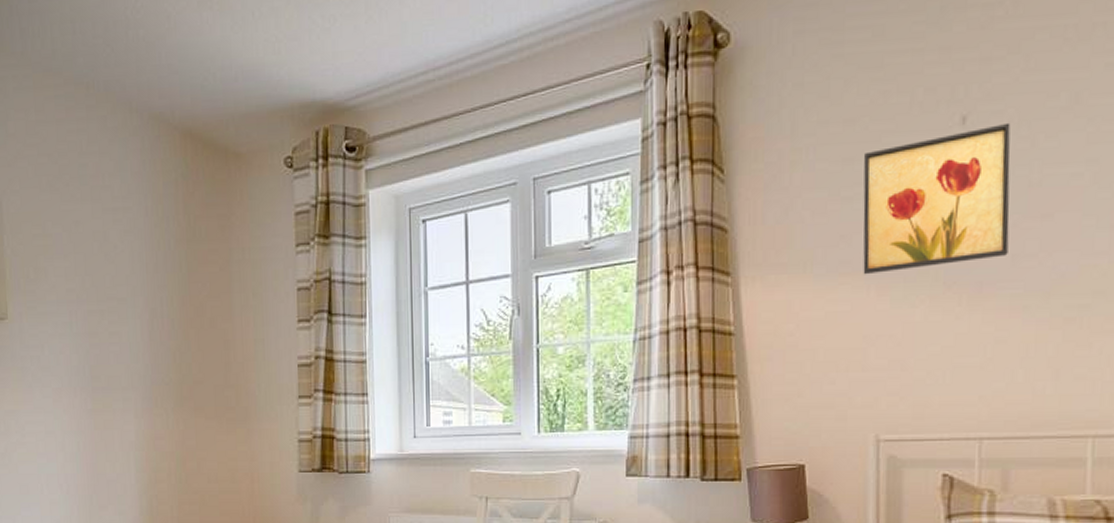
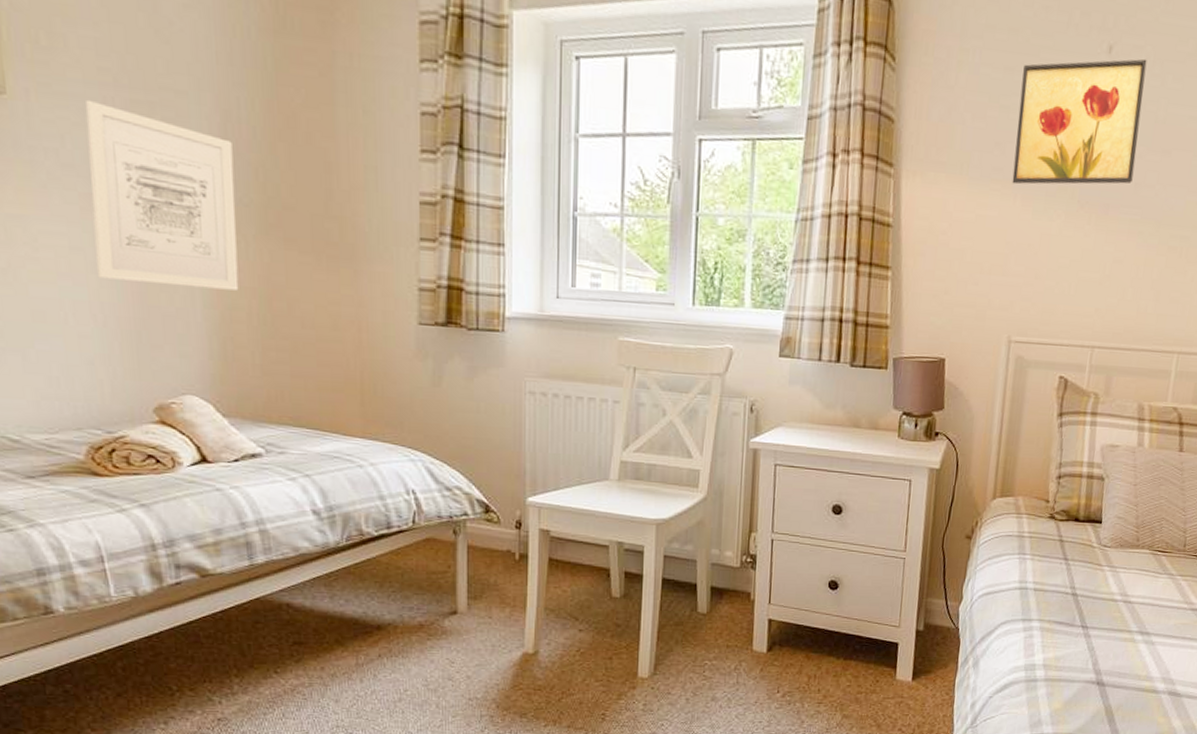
wall art: none [58,315,162,456] -> present [85,99,239,291]

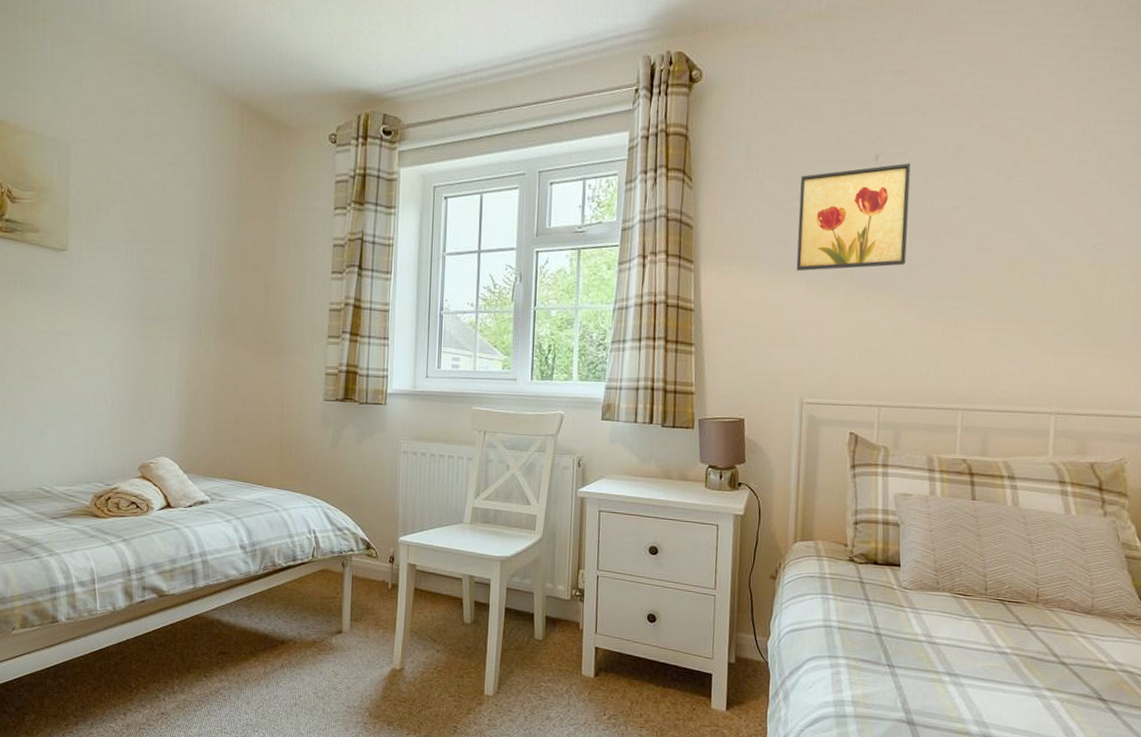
wall art: present [85,99,239,291] -> none [111,251,205,379]

